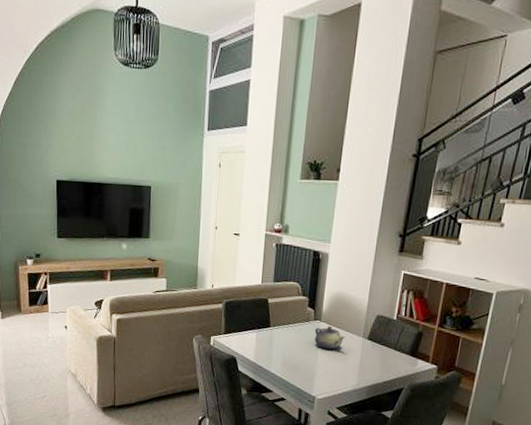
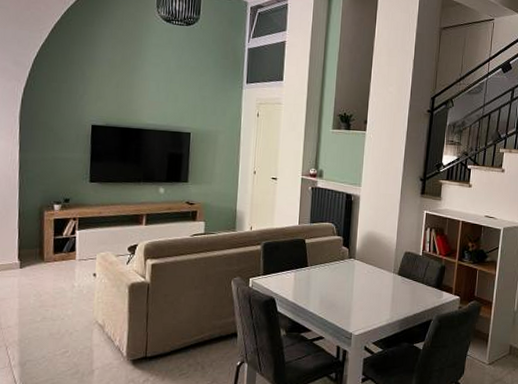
teapot: present [314,326,345,350] -> none [349,264,377,286]

